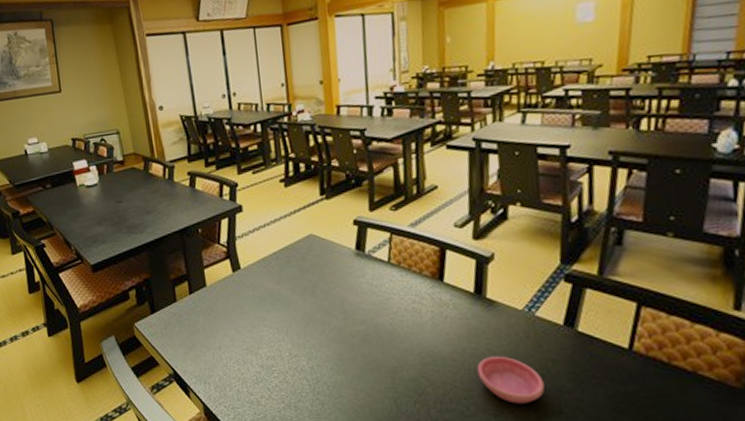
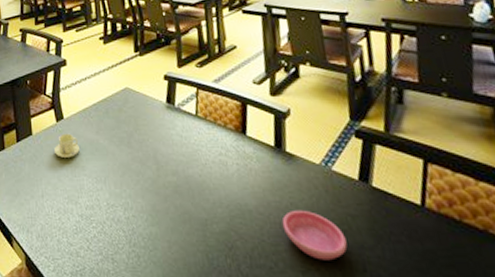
cup and saucer: none [231,284,259,309] -> present [54,133,80,158]

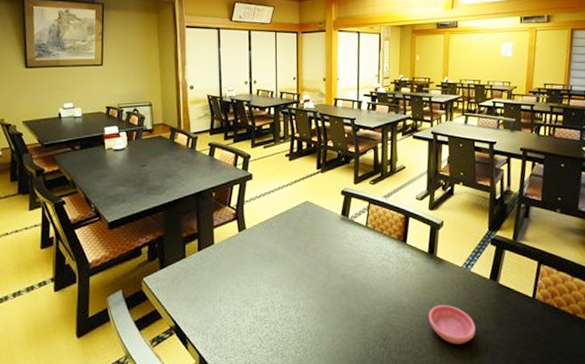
cup and saucer: present [54,133,80,158] -> none [235,242,259,265]

